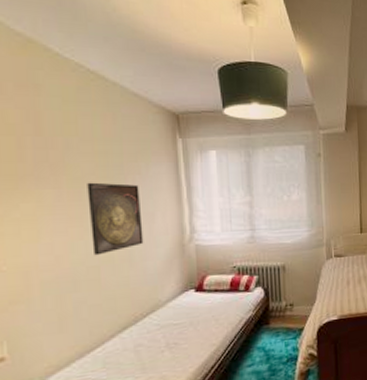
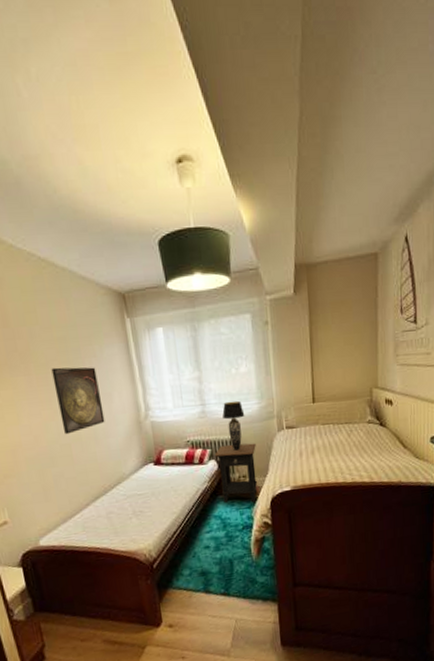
side table: none [261,270,305,333] -> present [214,443,258,503]
table lamp: none [272,227,295,278] -> present [222,400,245,451]

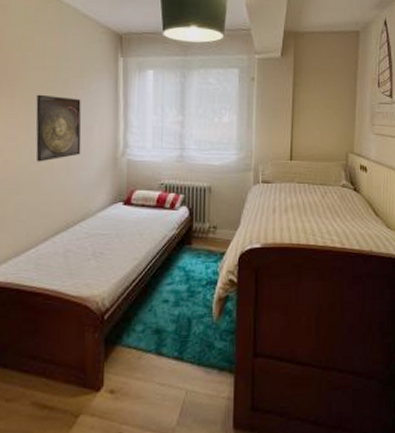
side table: present [214,443,258,503] -> none [187,192,230,257]
table lamp: present [222,400,245,451] -> none [200,149,222,199]

